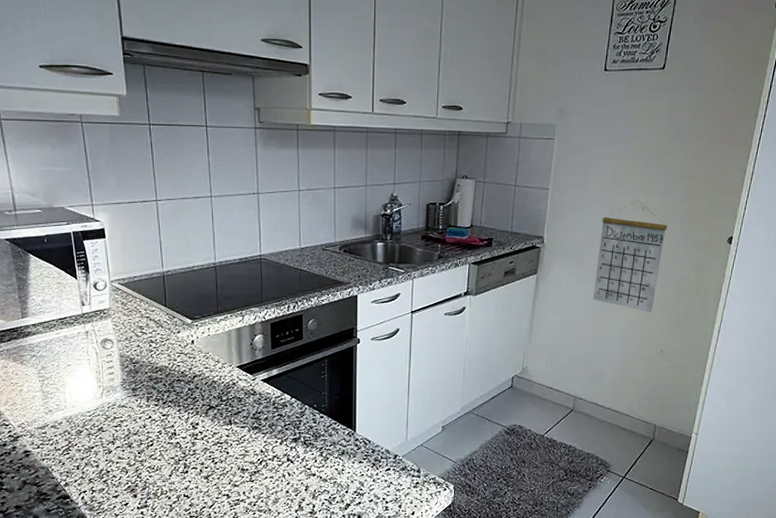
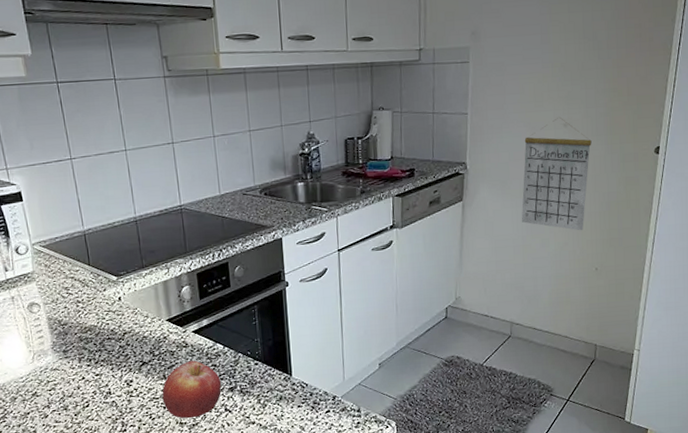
fruit: none [226,408,286,465] -> present [162,360,222,419]

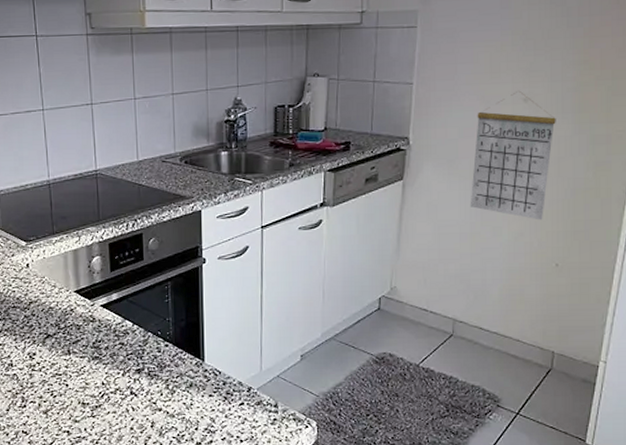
fruit: present [162,360,222,419] -> none [65,337,129,399]

